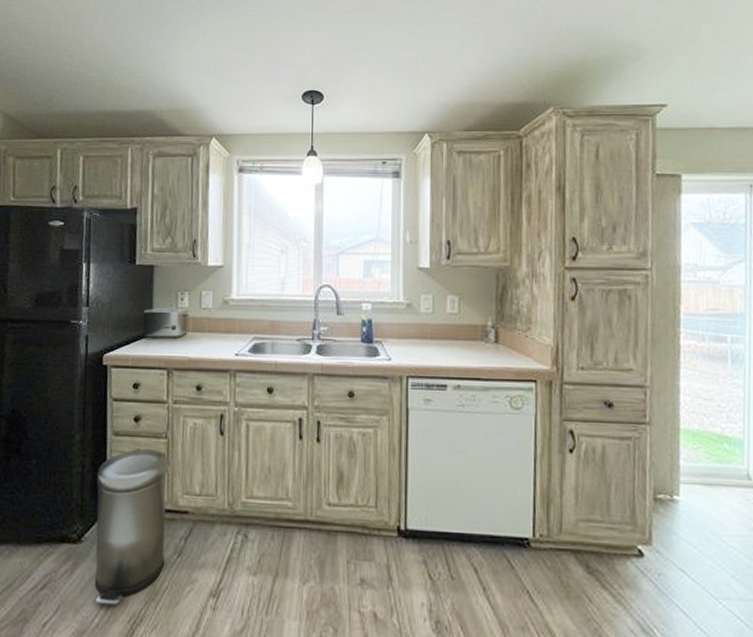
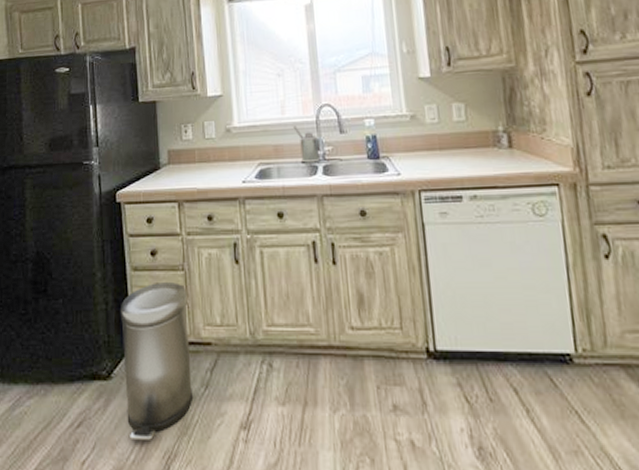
toaster: present [142,307,190,340] -> none [150,139,195,174]
soap dispenser: none [291,303,315,341] -> present [293,126,320,163]

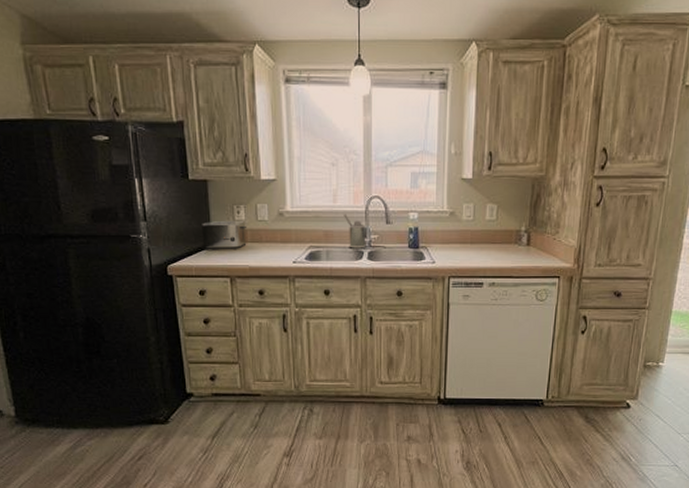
pedal bin: present [121,282,192,442] -> none [176,346,243,468]
toaster: none [150,139,195,174] -> present [202,220,248,250]

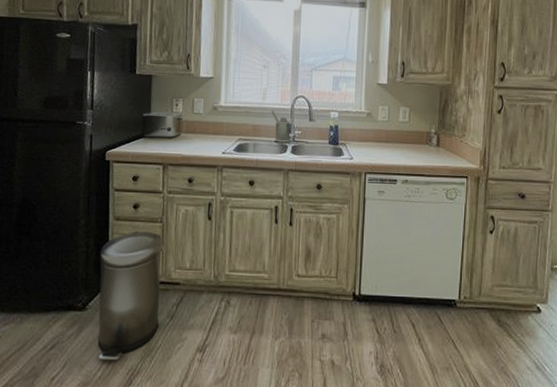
pedal bin: none [176,346,243,468] -> present [97,231,163,361]

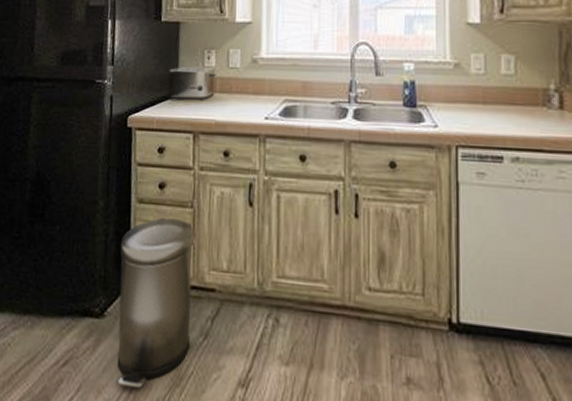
soap dispenser: present [271,111,291,143] -> none [325,62,352,105]

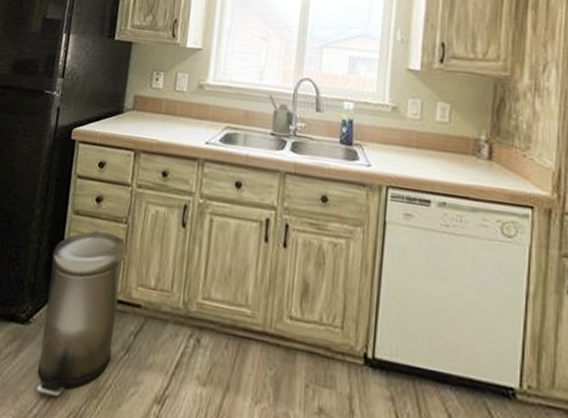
toaster: present [168,66,217,101] -> none [113,85,164,121]
soap dispenser: none [325,62,352,105] -> present [269,94,293,137]

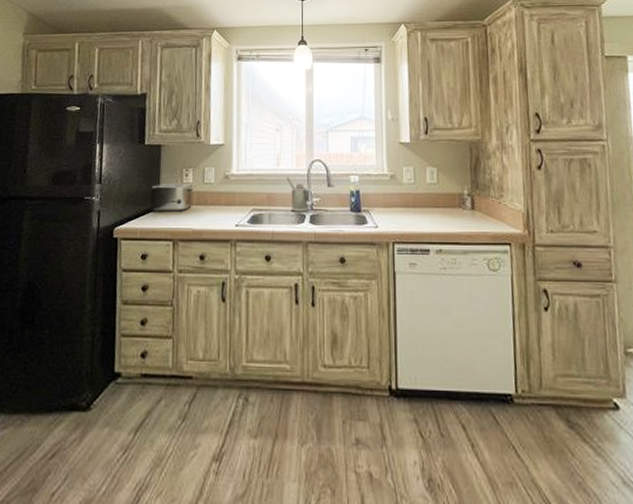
pedal bin: present [35,231,126,398] -> none [102,317,174,473]
toaster: none [113,85,164,121] -> present [150,183,194,213]

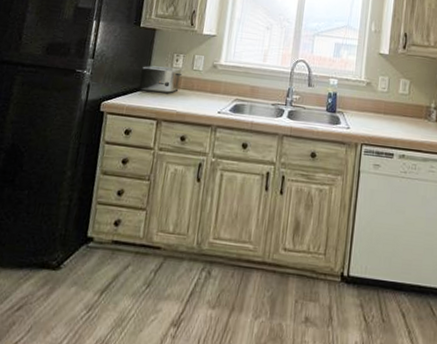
soap dispenser: present [286,177,308,212] -> none [270,73,290,107]

